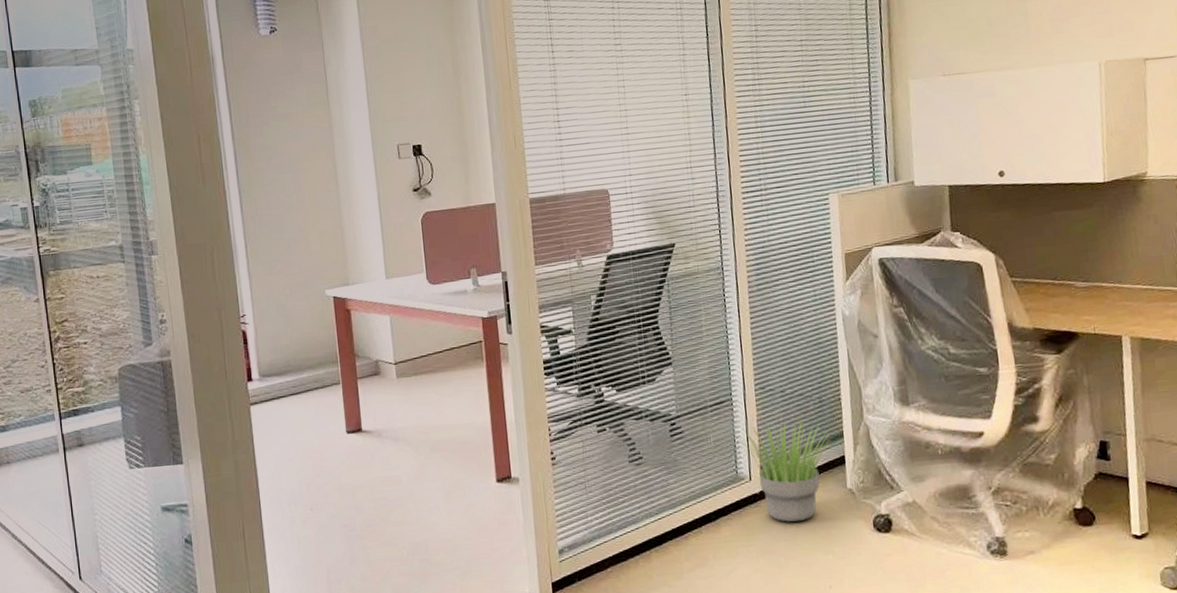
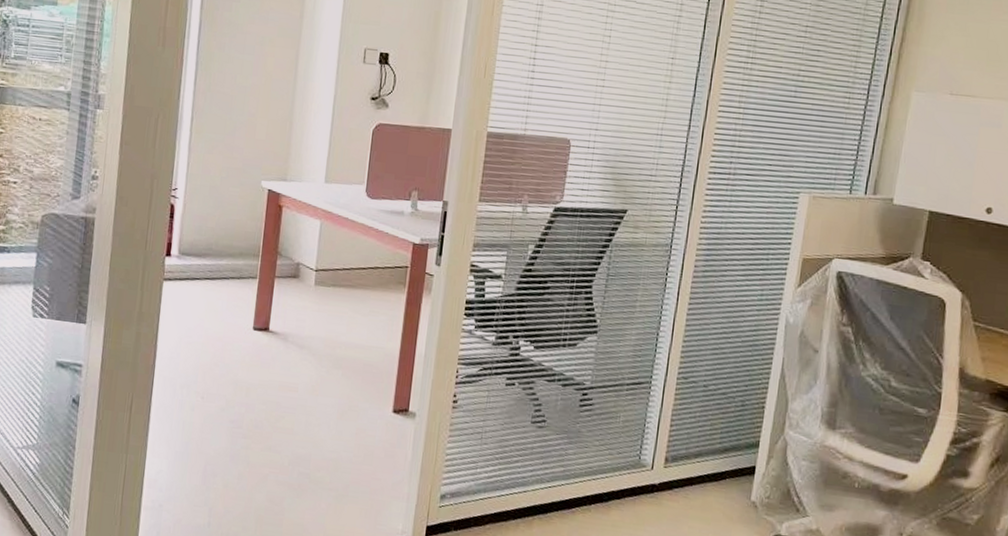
potted plant: present [739,422,831,523] -> none [650,415,745,523]

